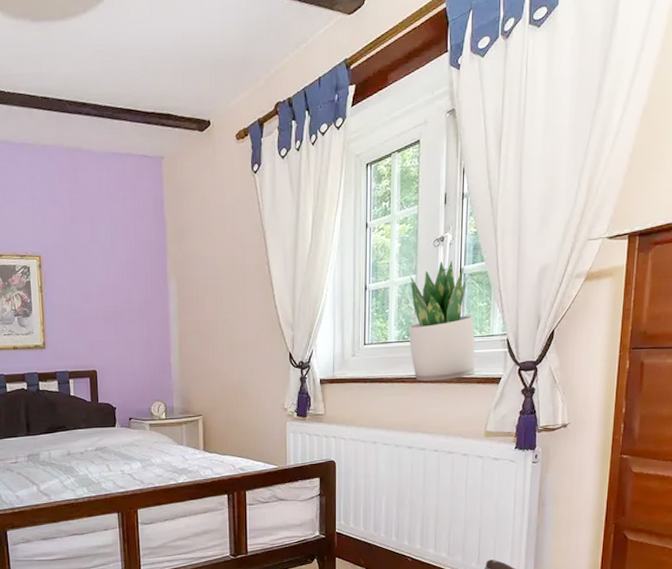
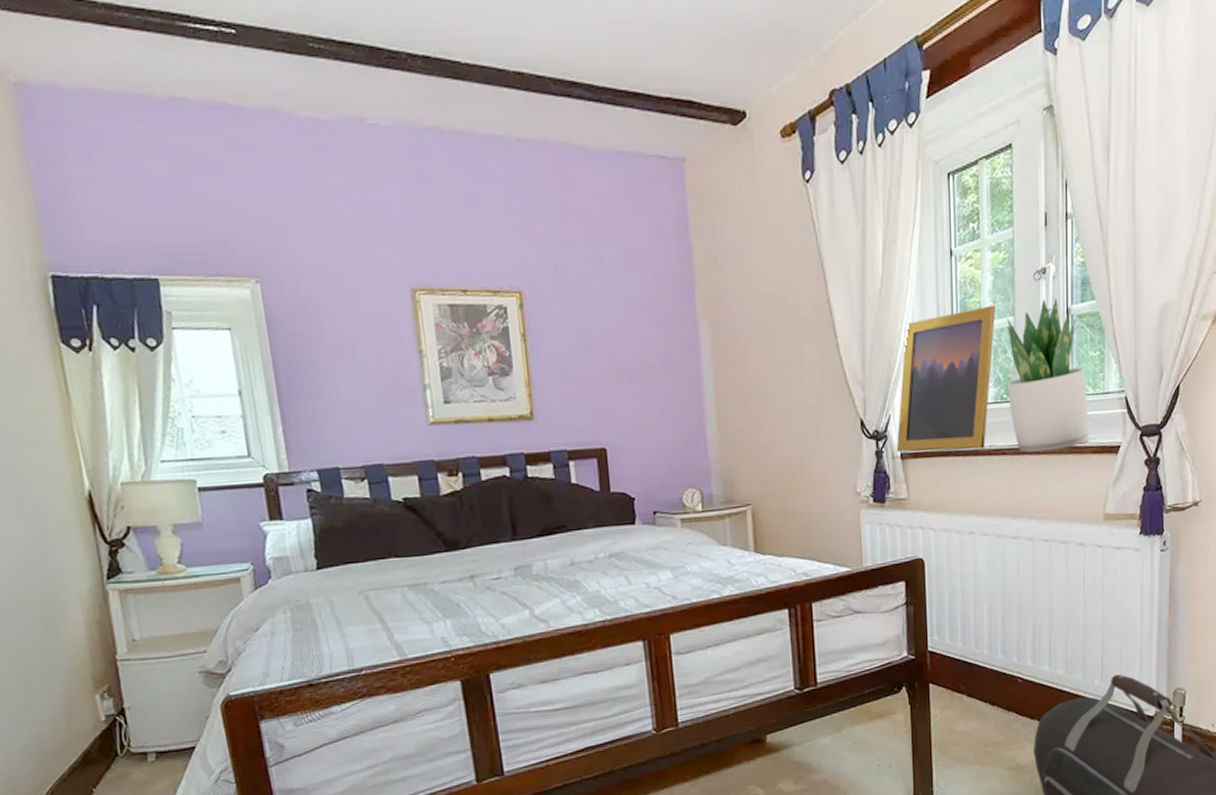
picture frame: none [316,266,402,379] -> present [896,305,996,452]

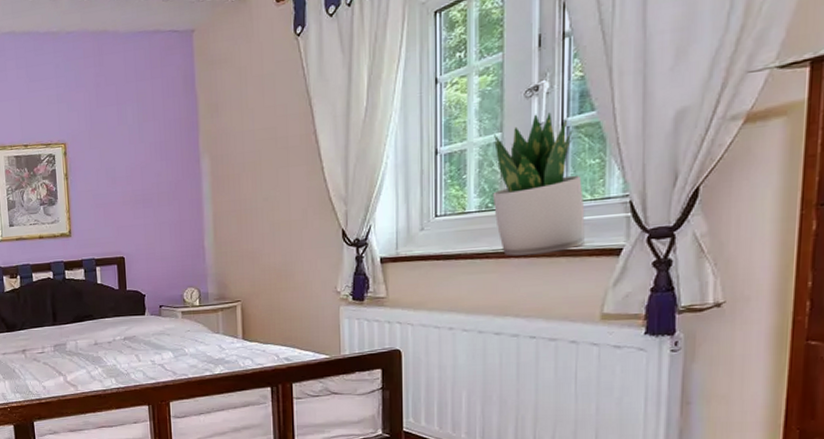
picture frame: present [896,305,996,452] -> none [376,123,483,257]

